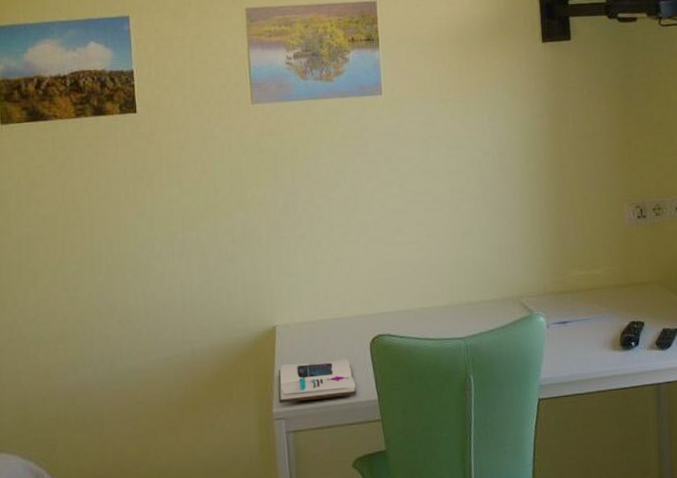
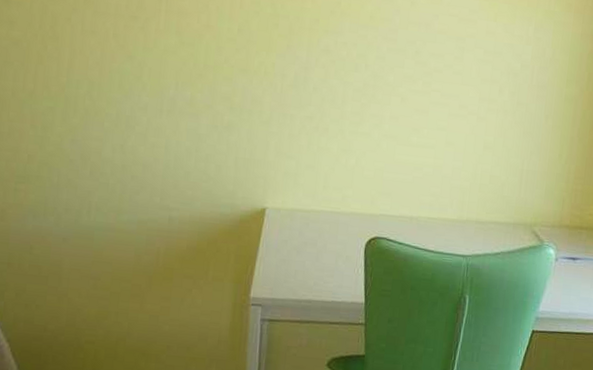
book: present [278,359,357,403] -> none [258,250,344,295]

